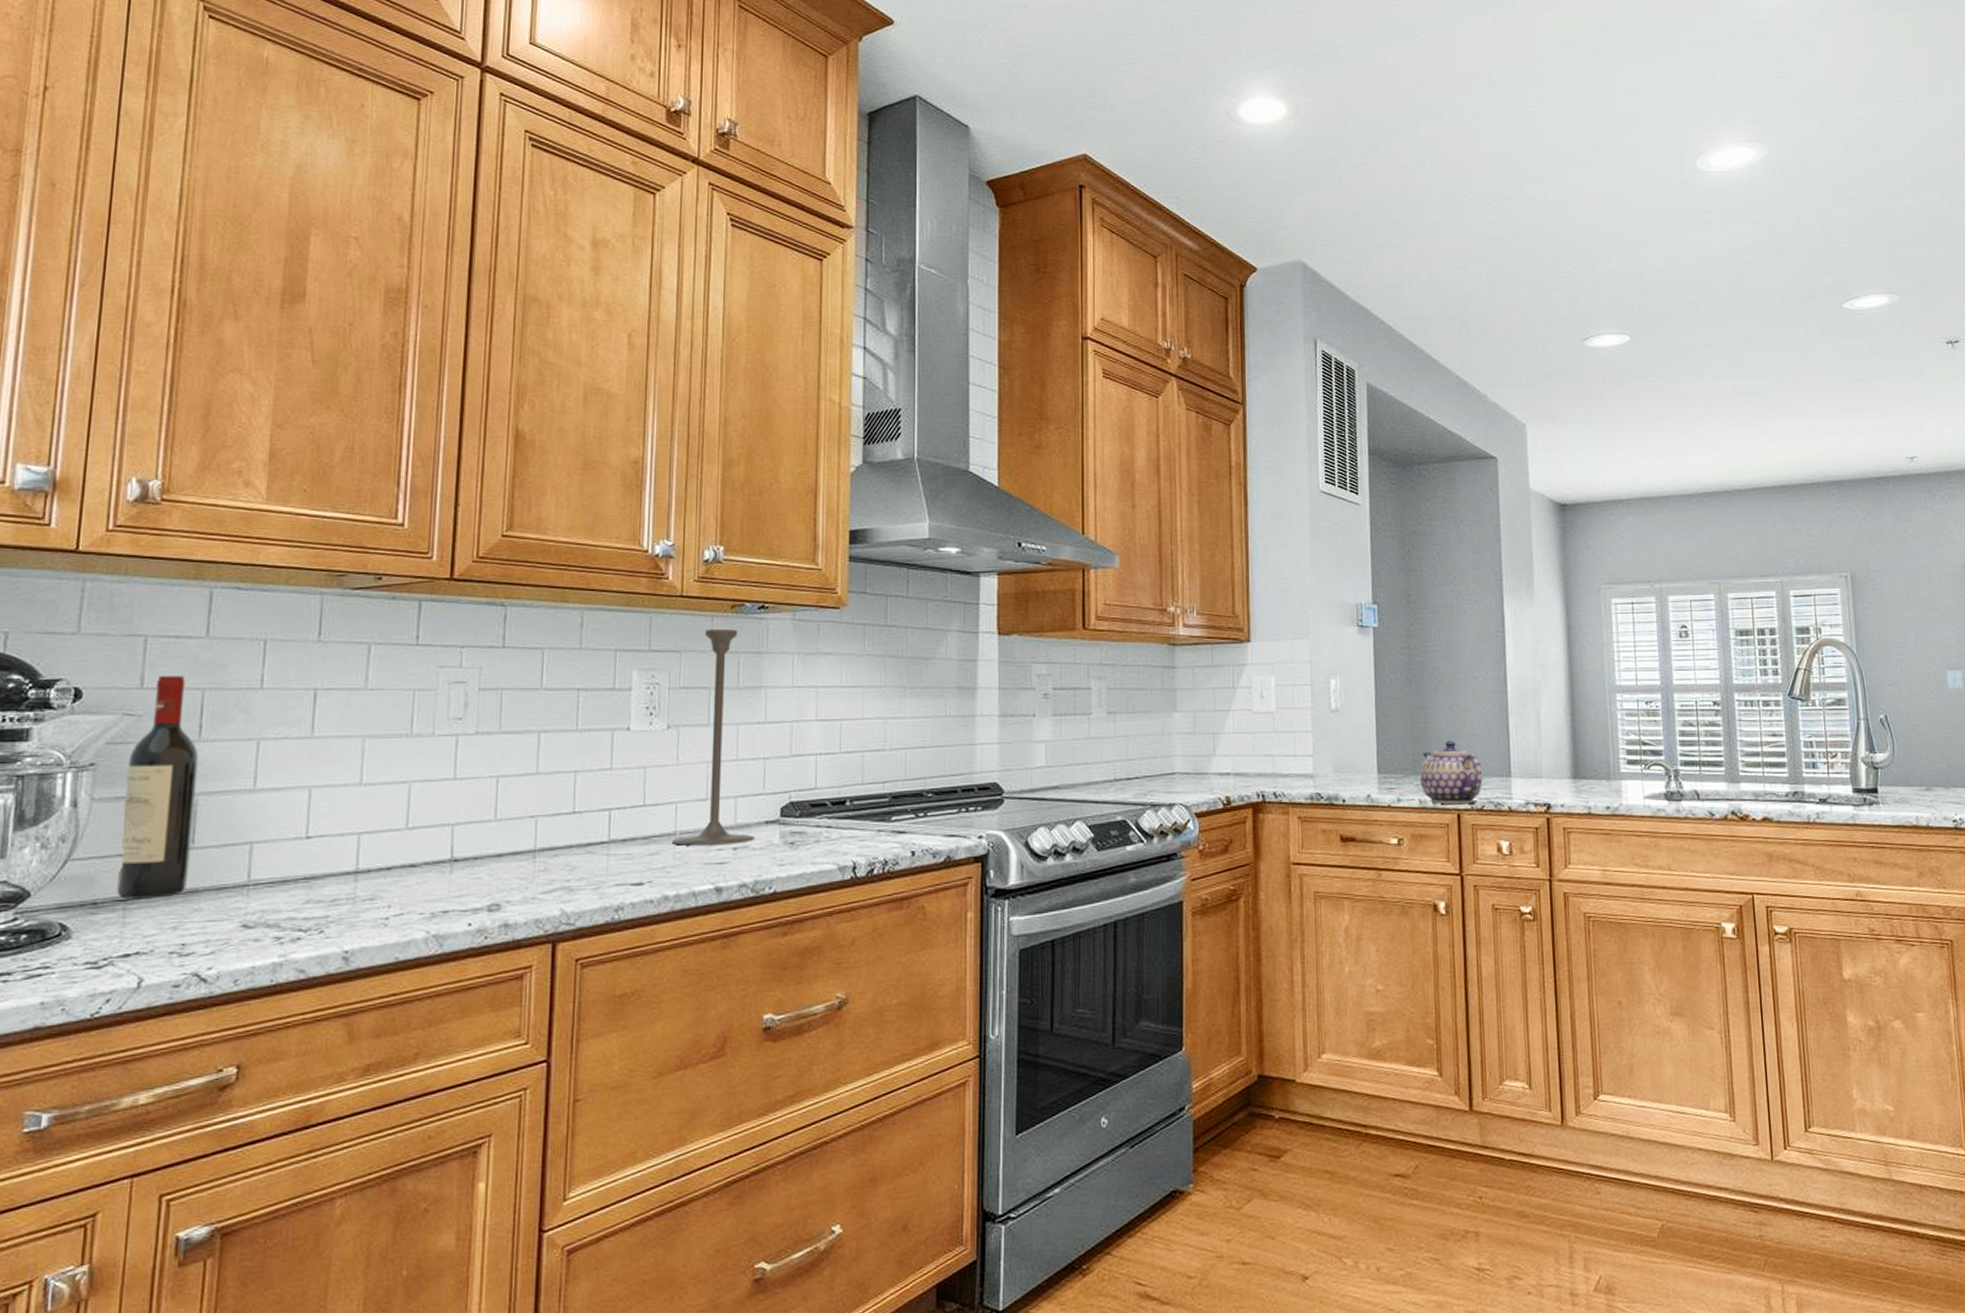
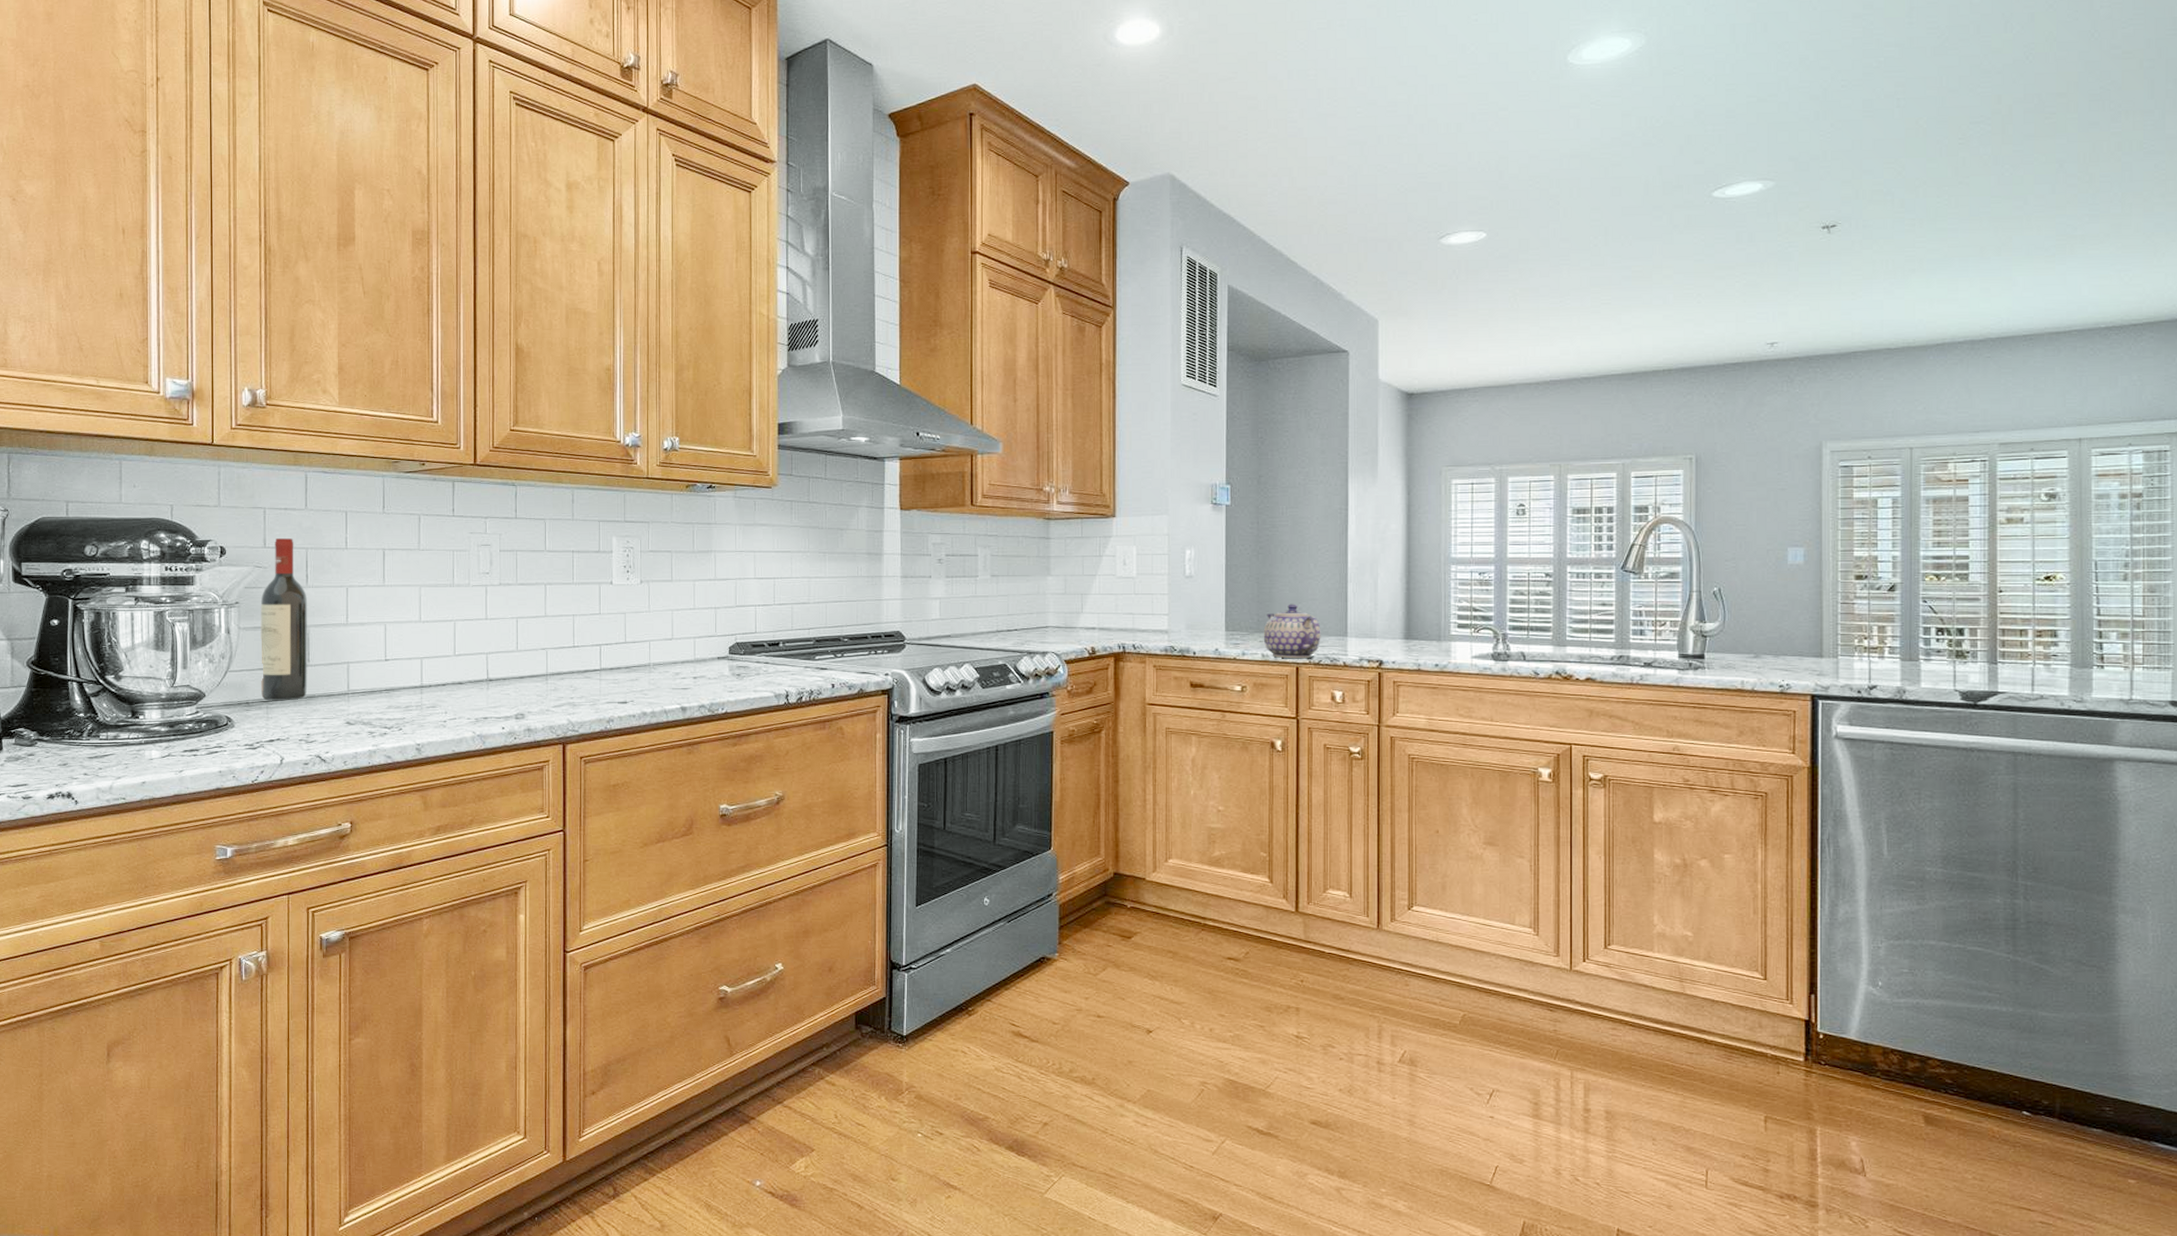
candlestick: present [671,629,755,847] -> none [647,505,710,675]

